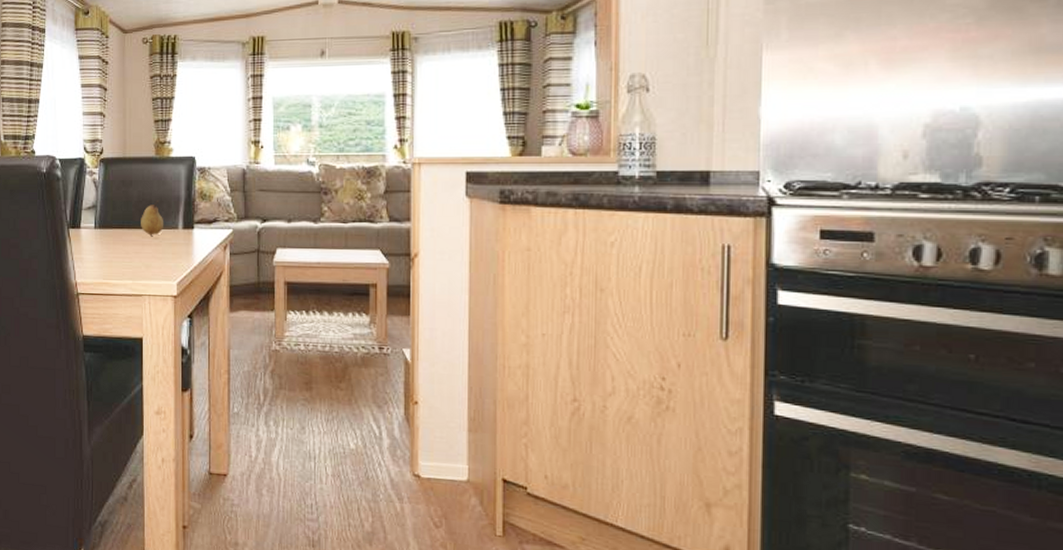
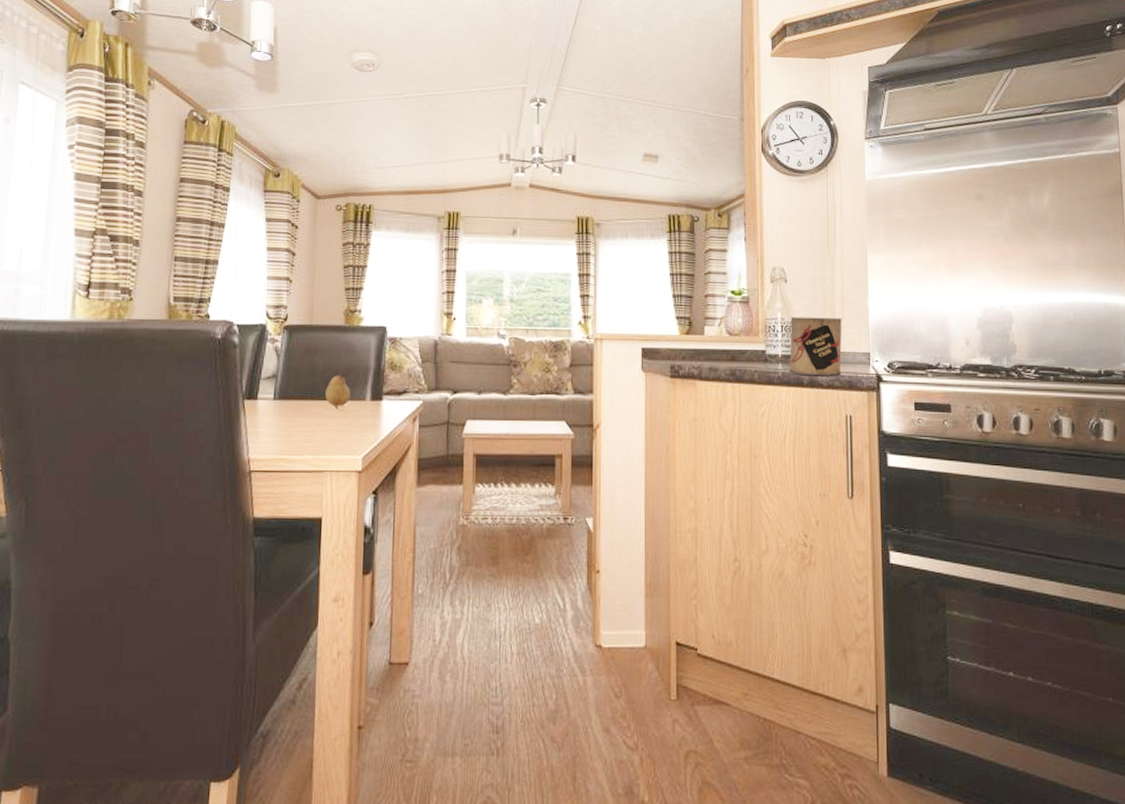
tin can: none [649,131,723,200] -> present [790,317,842,377]

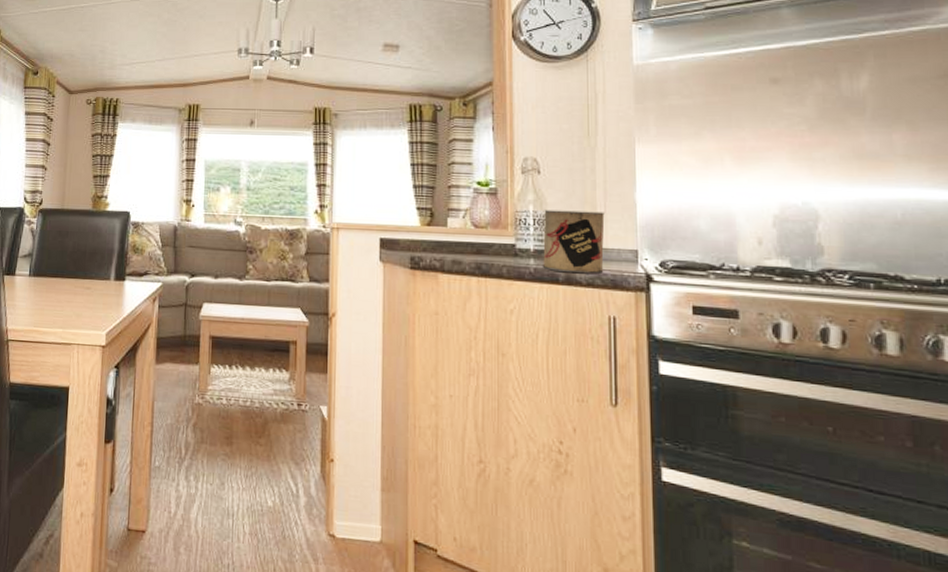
fruit: present [325,371,351,407] -> none [74,252,97,286]

